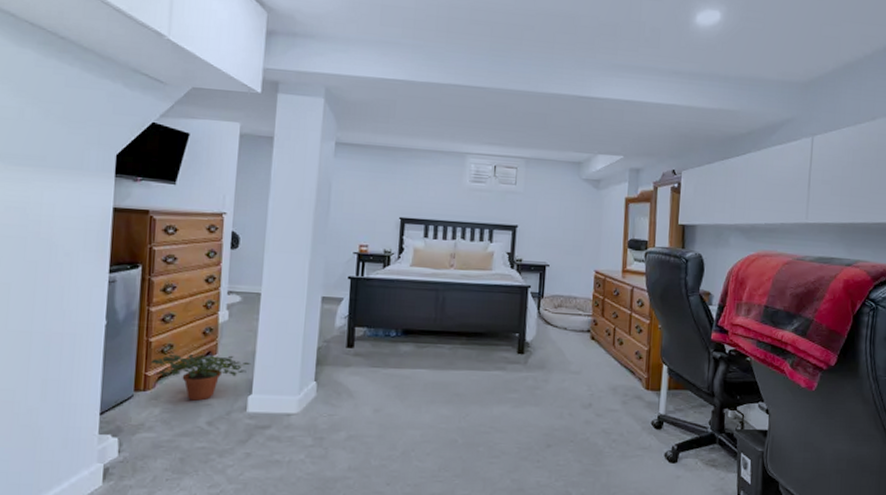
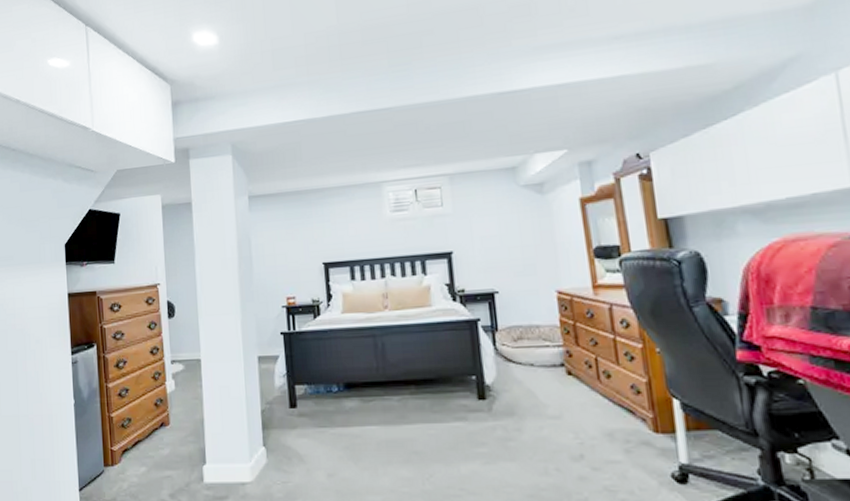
potted plant: present [150,351,252,401] -> none [114,424,202,473]

